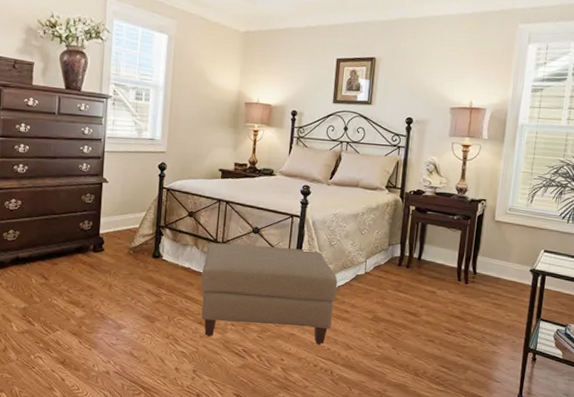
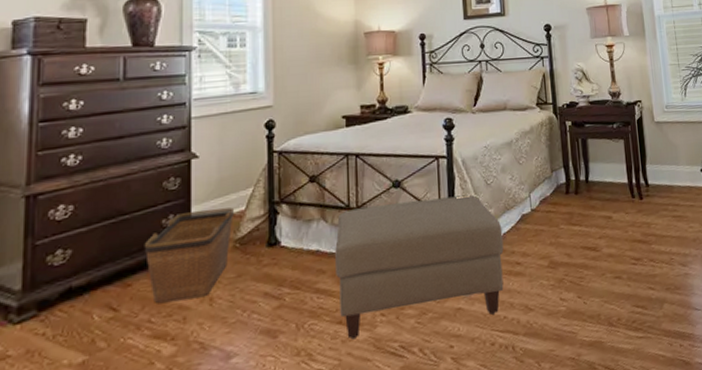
bicycle basket: none [66,221,131,283] -> present [144,207,235,304]

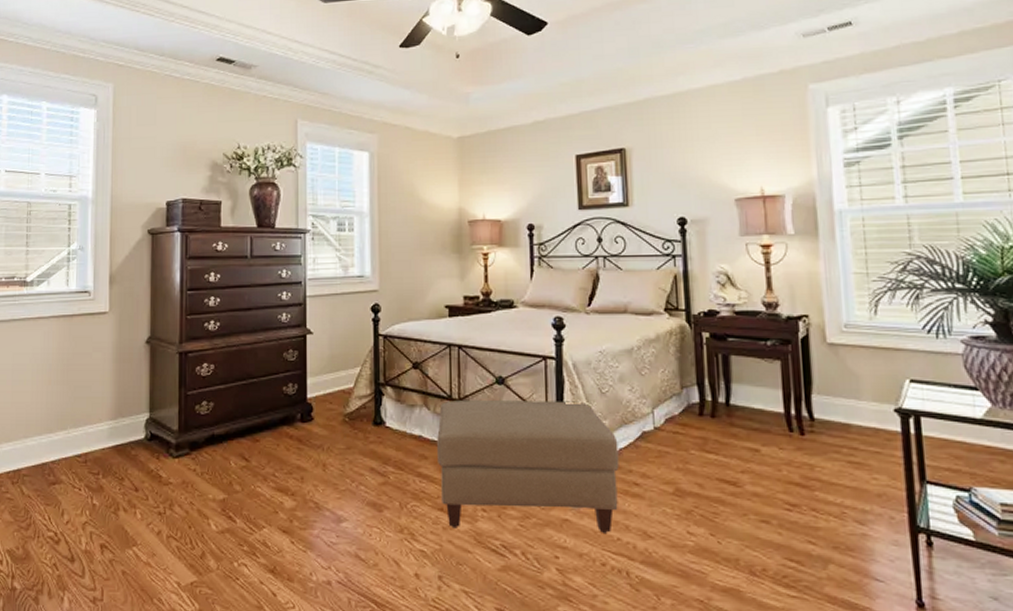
bicycle basket: present [144,207,235,304] -> none [269,383,345,462]

